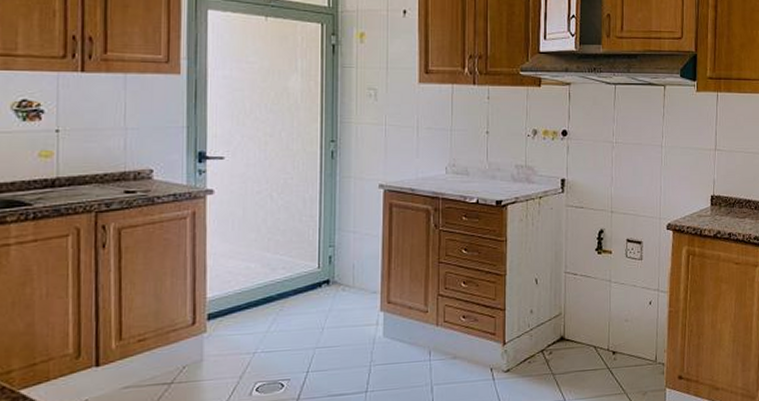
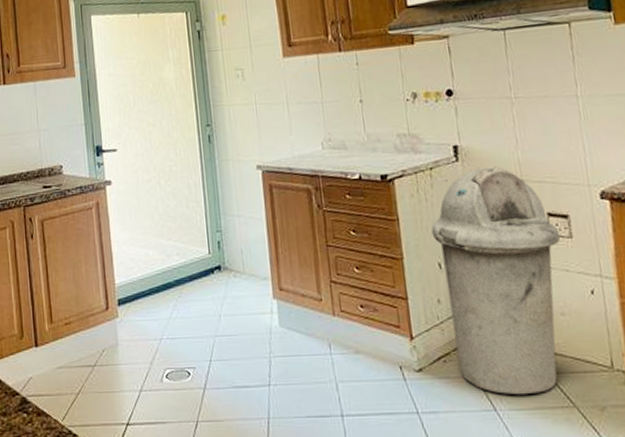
trash can: none [533,199,634,387] -> present [431,166,561,396]

